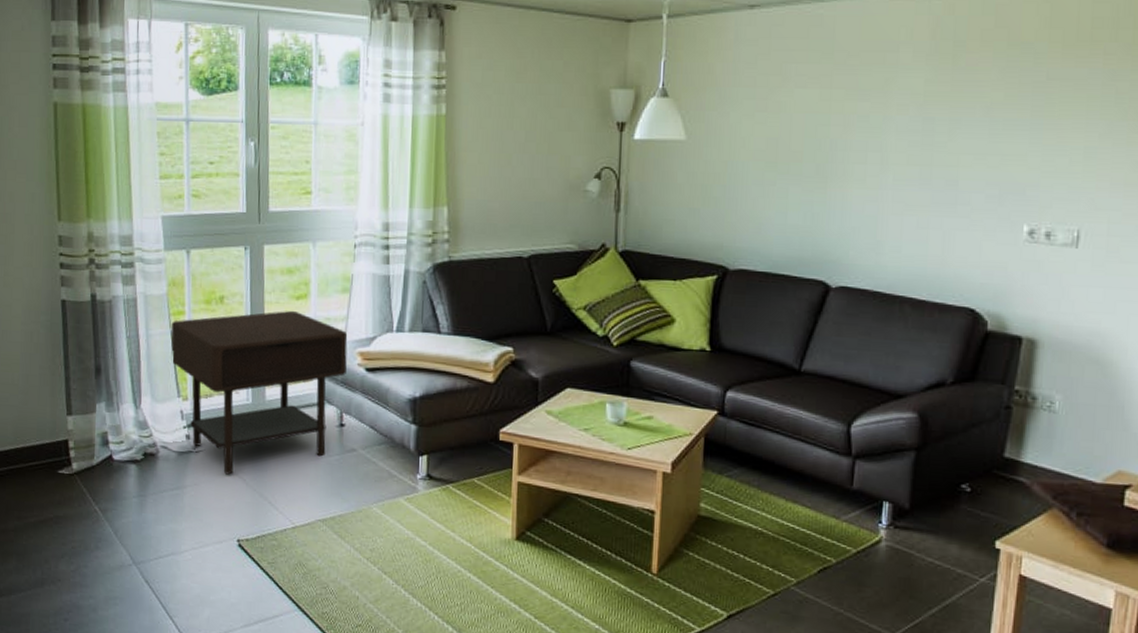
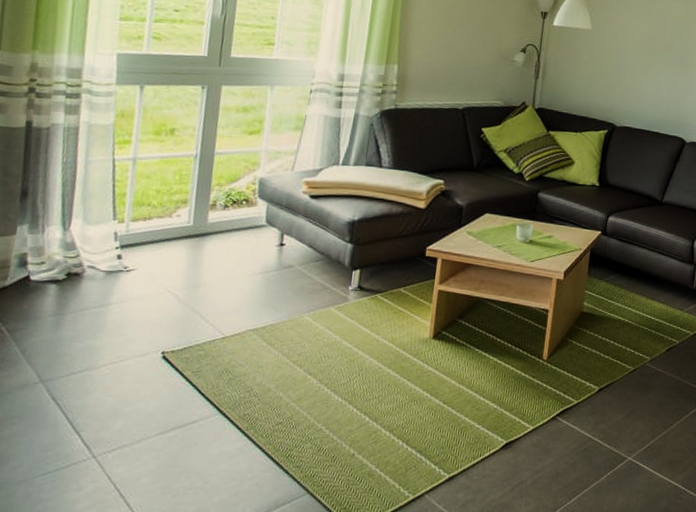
side table: present [171,310,348,475] -> none [111,143,296,292]

